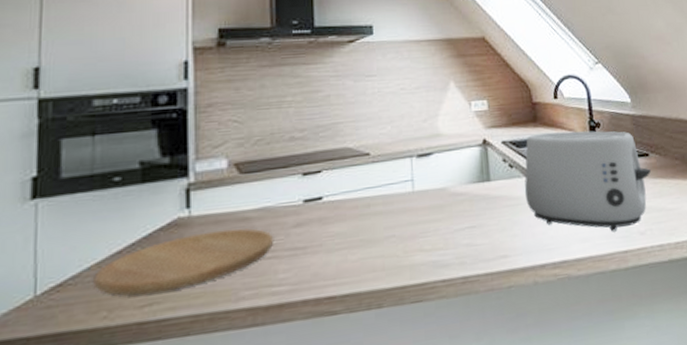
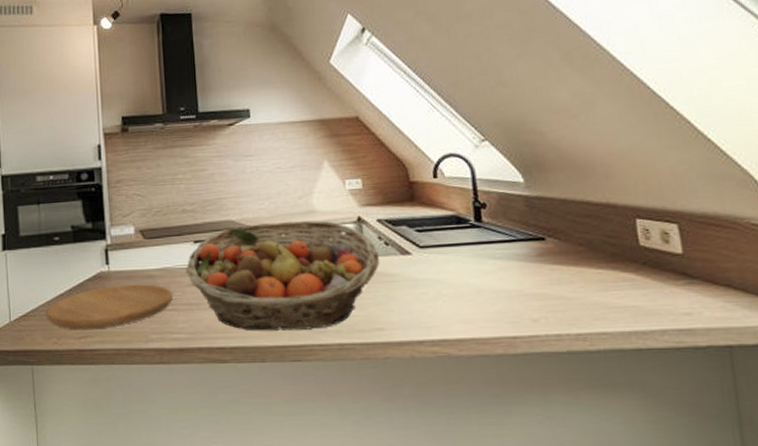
fruit basket: none [290,144,505,273] -> present [185,220,380,331]
toaster: present [524,131,651,232] -> none [401,211,547,316]

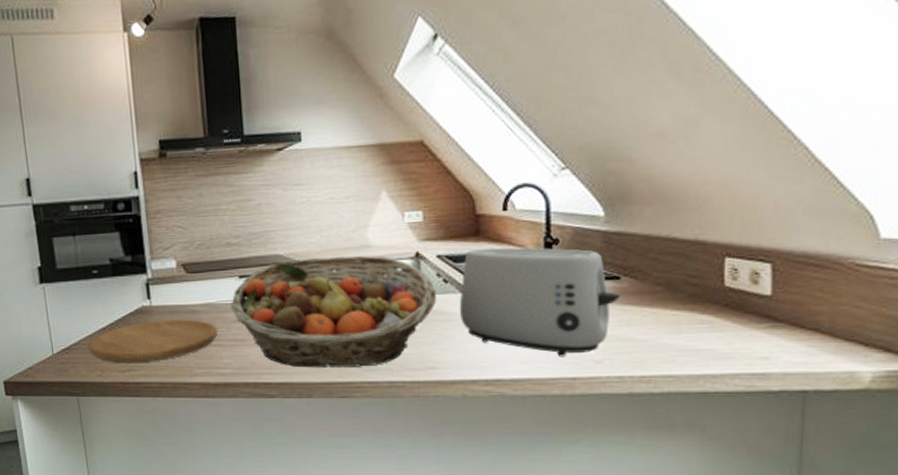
toaster: none [401,211,547,316] -> present [459,247,620,357]

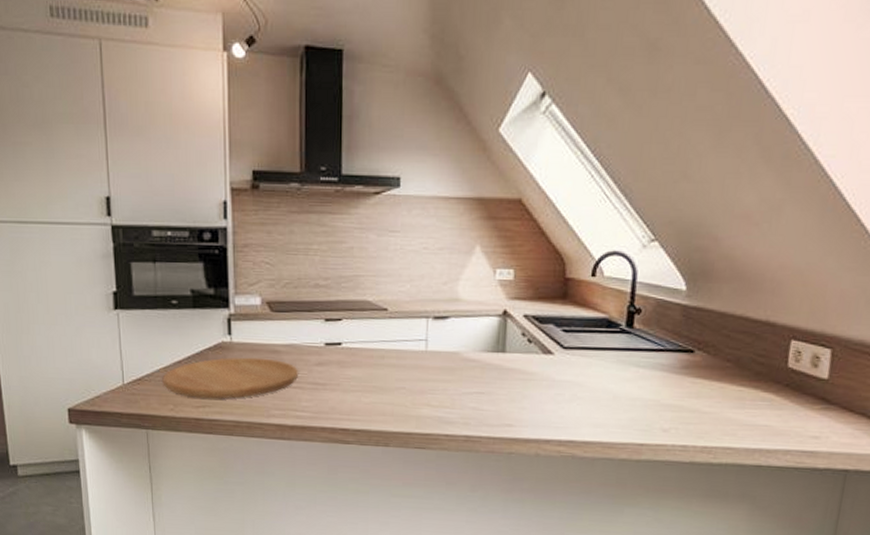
fruit basket: present [230,256,437,368] -> none [313,307,521,420]
toaster: present [459,247,620,357] -> none [540,311,692,424]

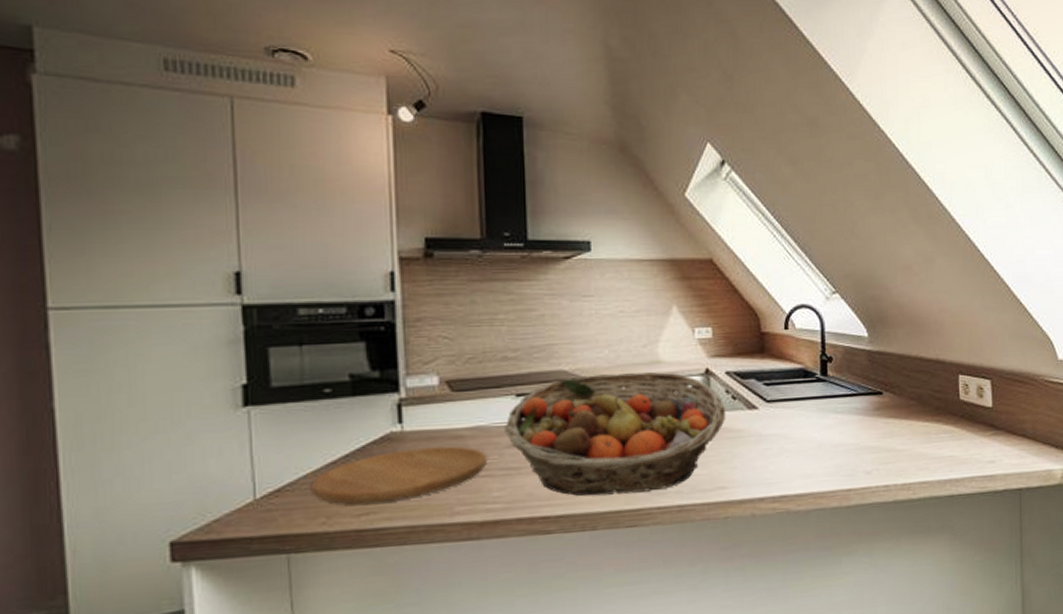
fruit basket: none [313,307,521,420] -> present [503,372,727,496]

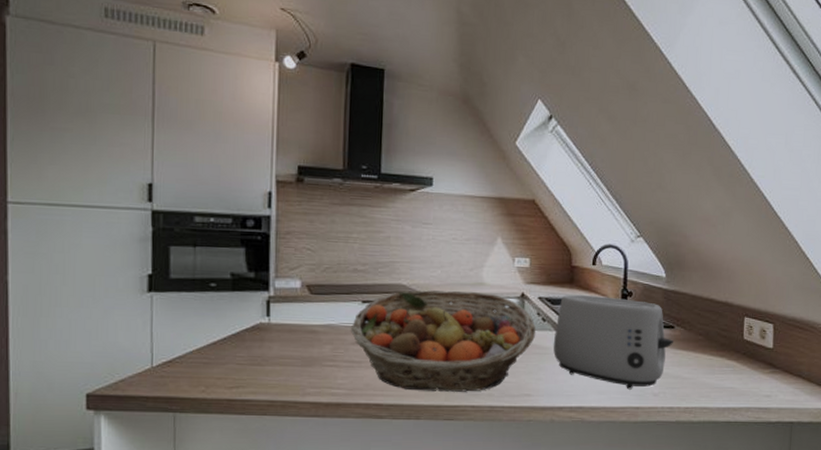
cutting board: present [310,446,487,505] -> none [195,337,335,379]
toaster: none [747,364,883,470] -> present [553,294,673,390]

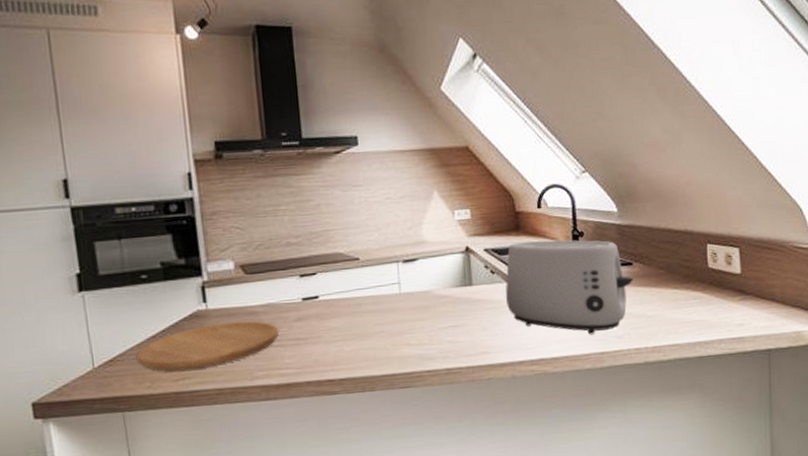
cutting board: none [195,337,335,379] -> present [136,321,278,372]
fruit basket: present [350,290,536,392] -> none [291,251,486,362]

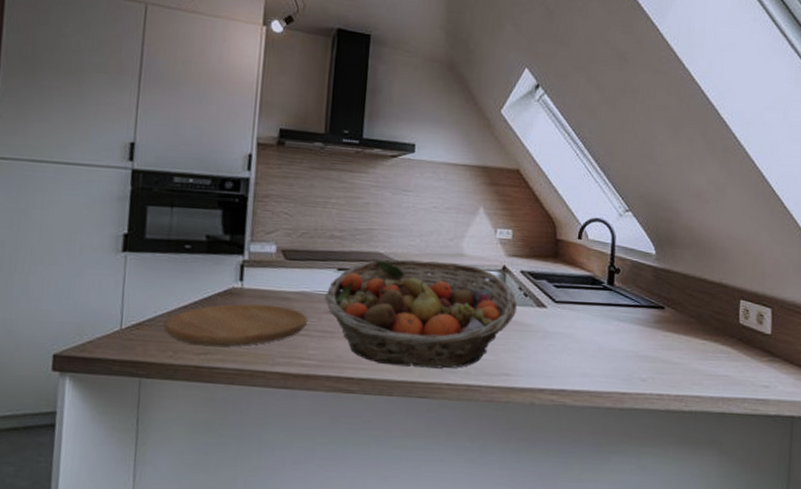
fruit basket: none [291,251,486,362] -> present [324,259,518,369]
toaster: present [505,240,633,335] -> none [534,269,663,374]

